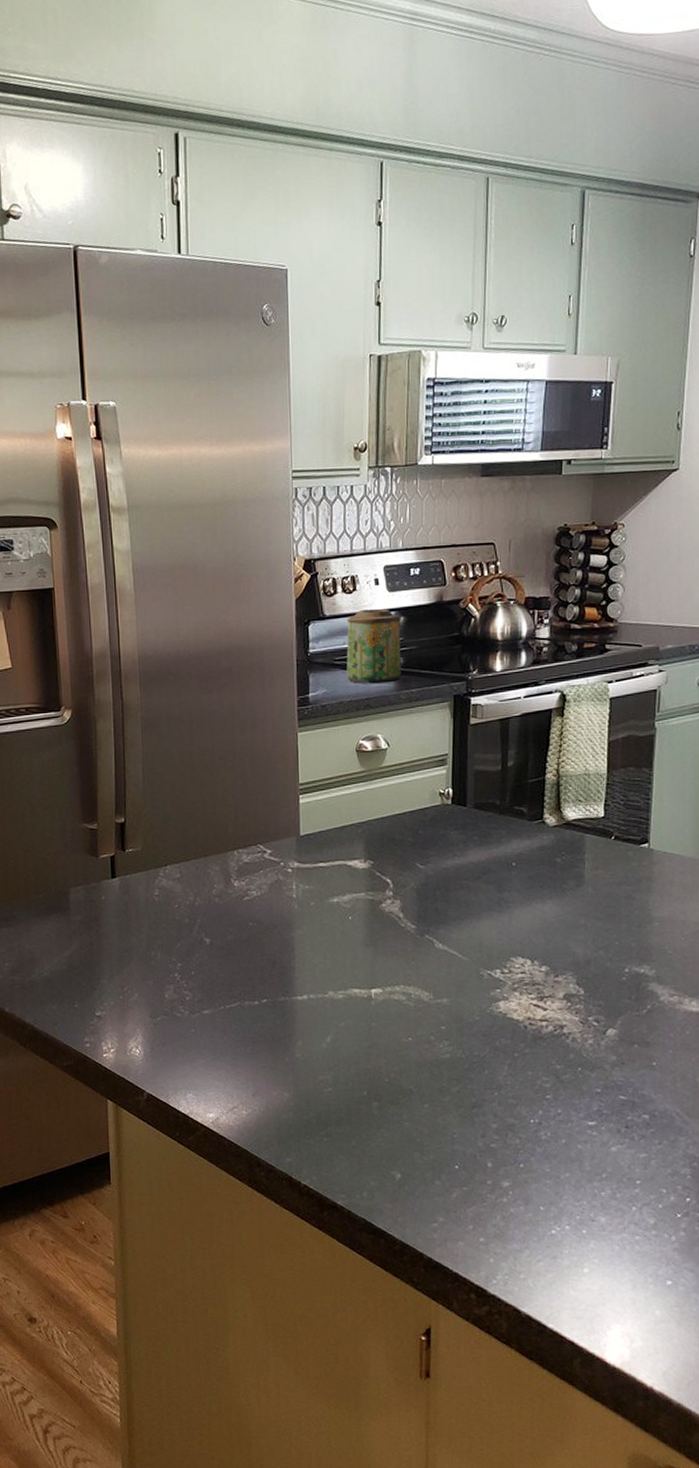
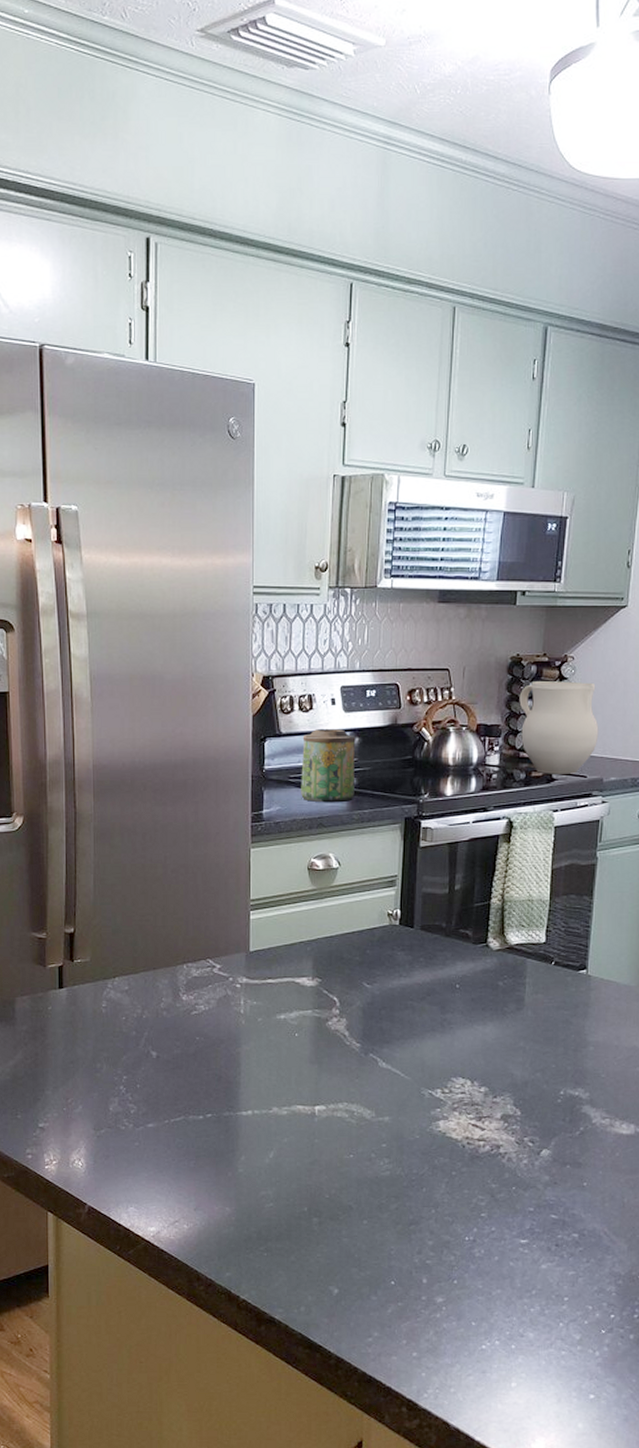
ceramic jug: none [568,549,653,645] -> present [519,681,599,774]

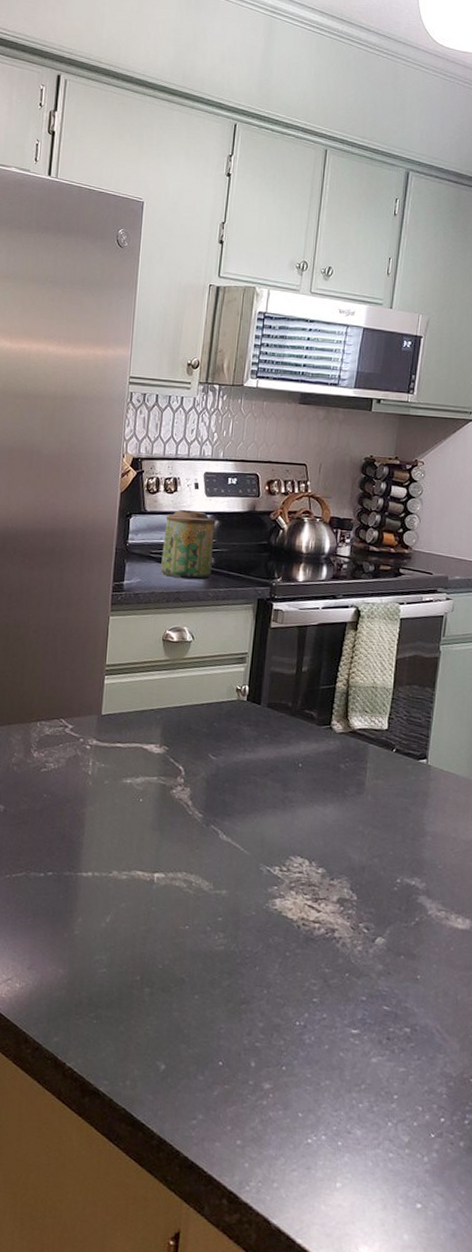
ceramic jug: present [519,681,599,774] -> none [371,482,446,570]

